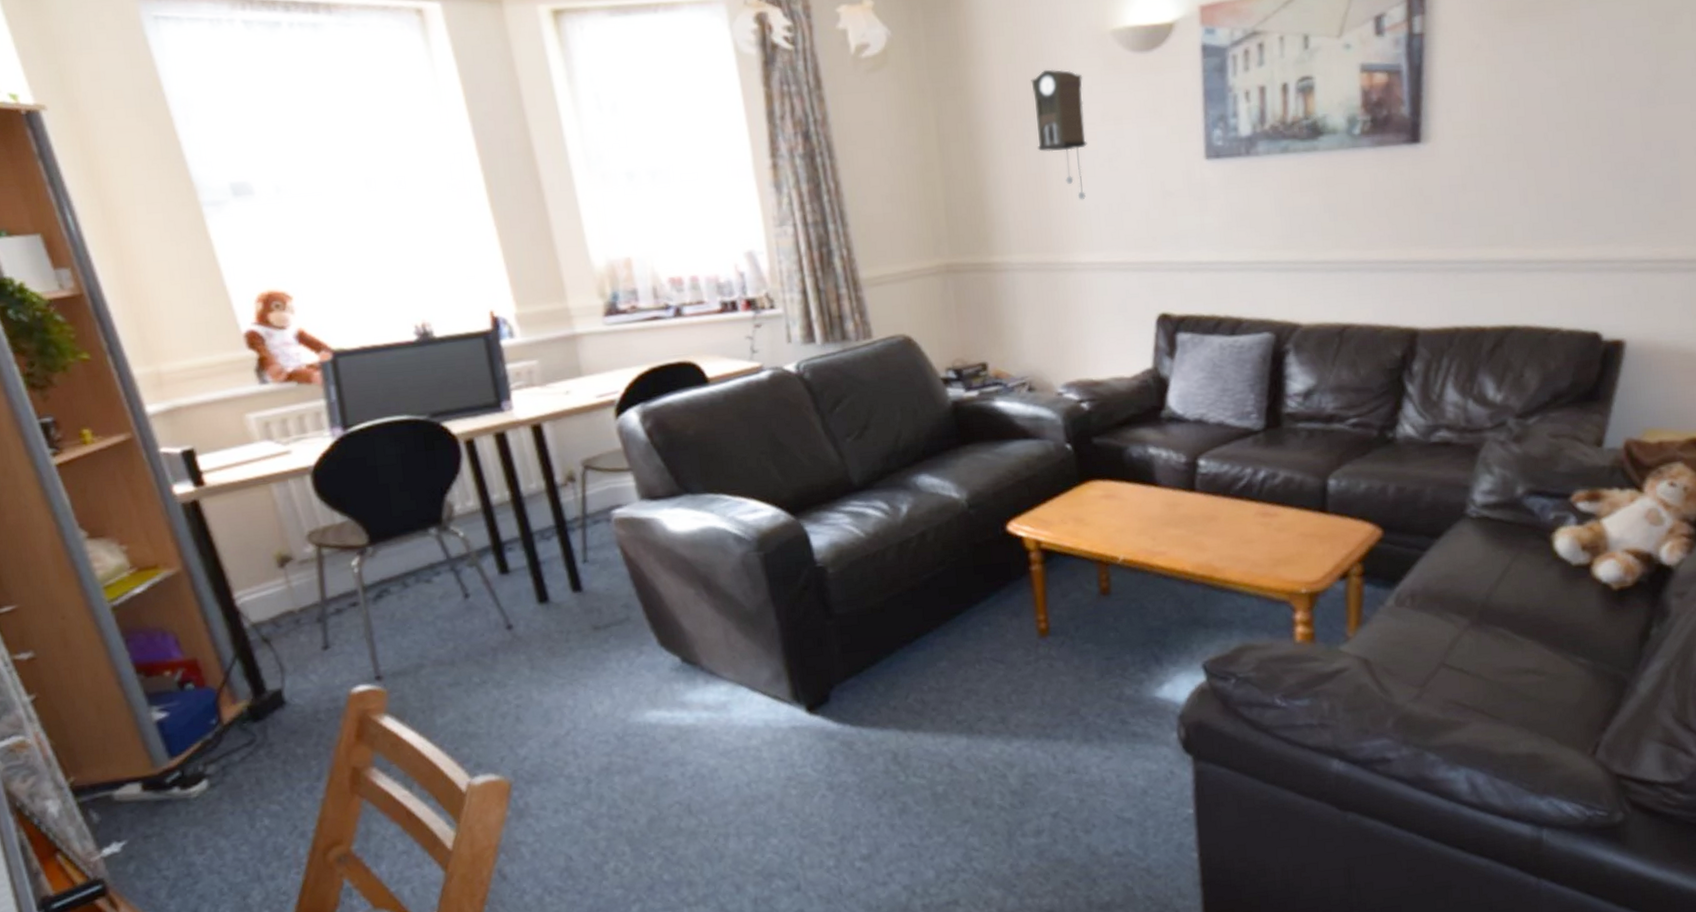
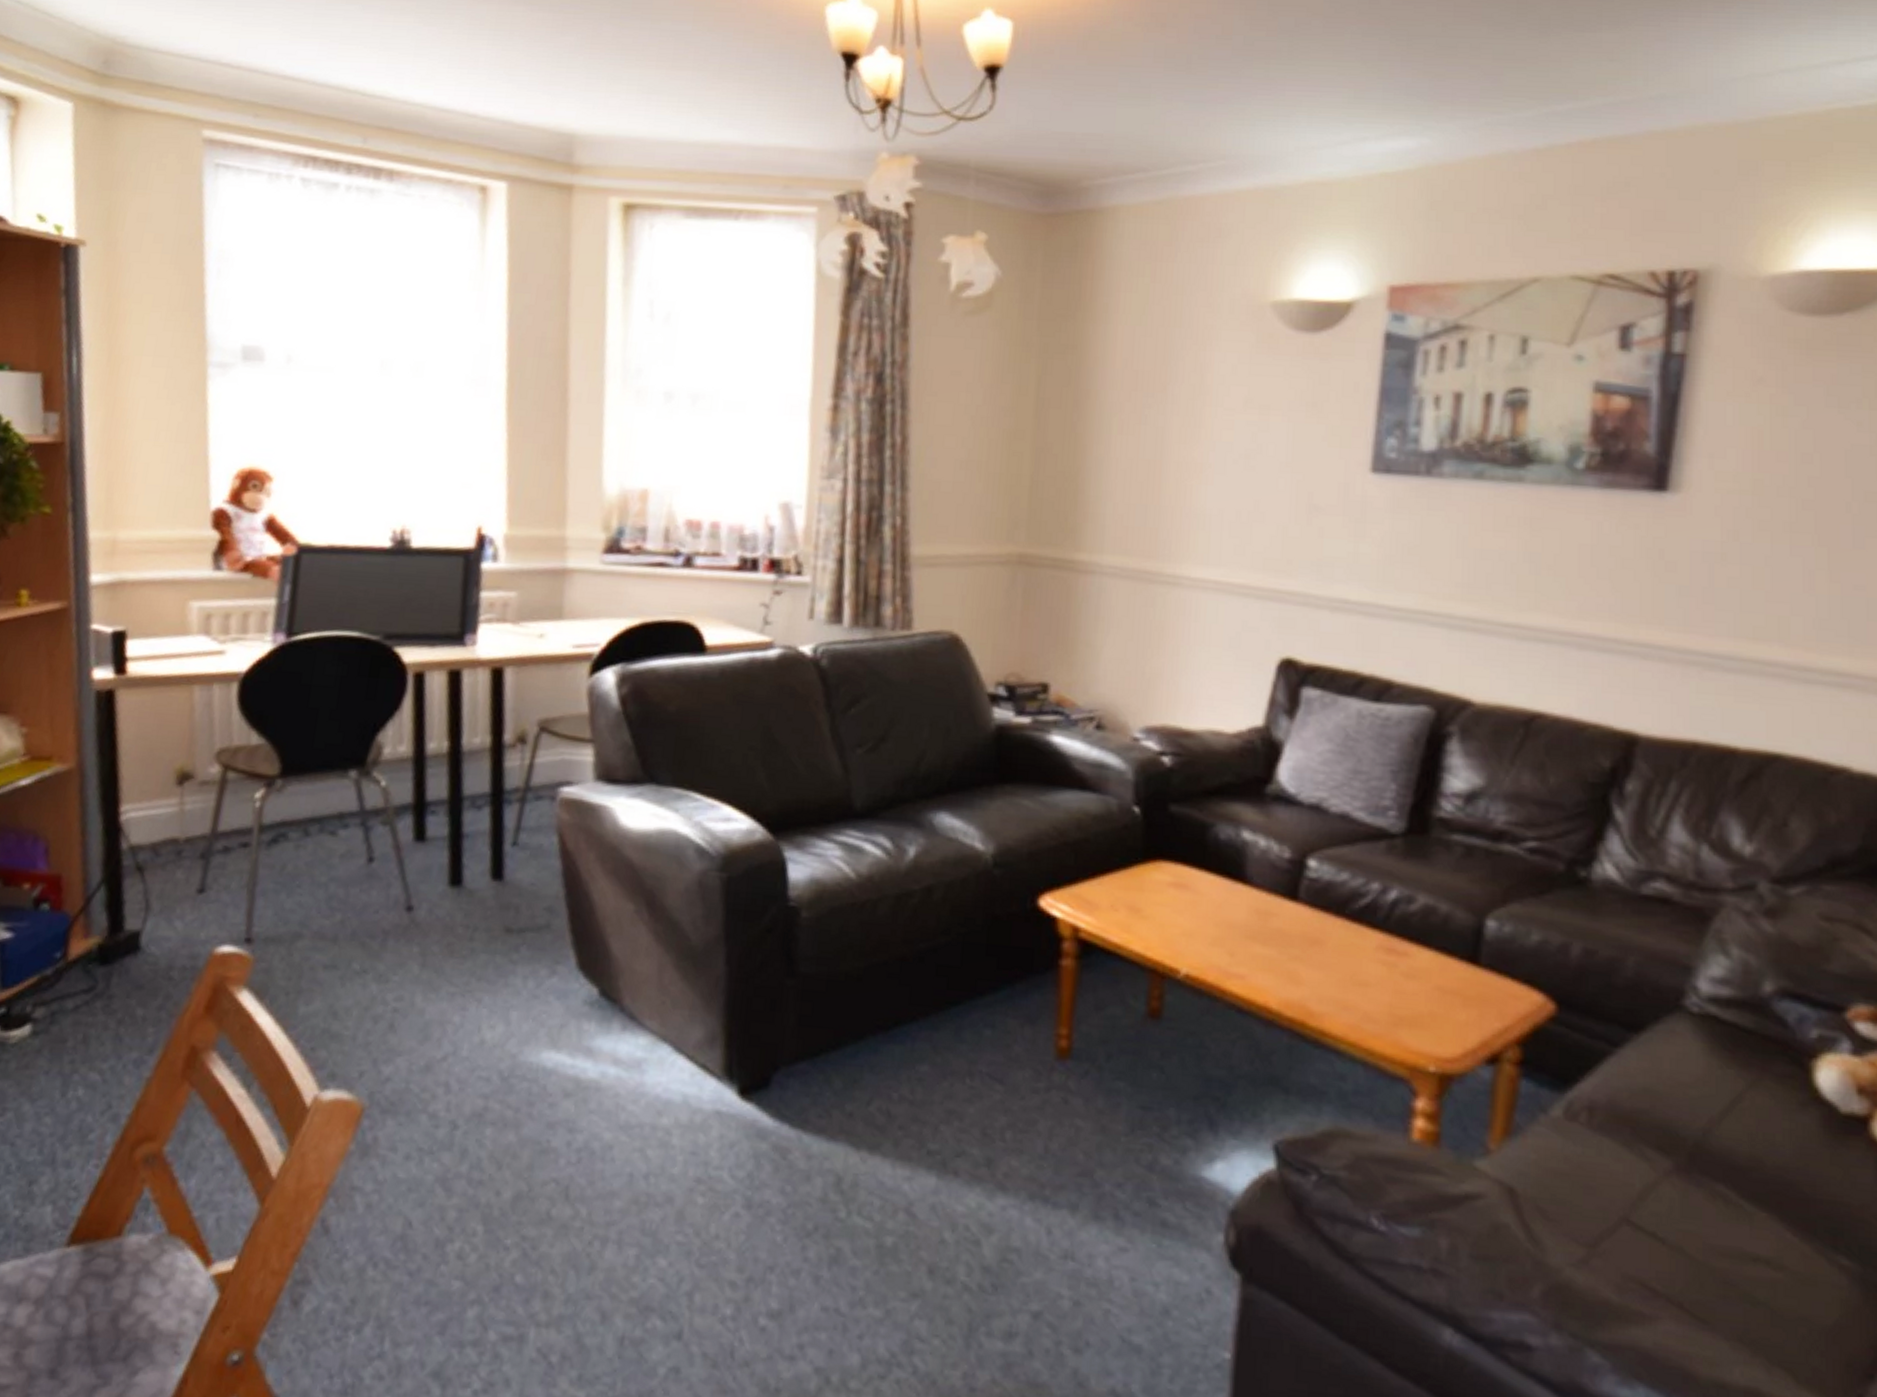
pendulum clock: present [1031,69,1087,200] -> none [1157,338,1228,501]

